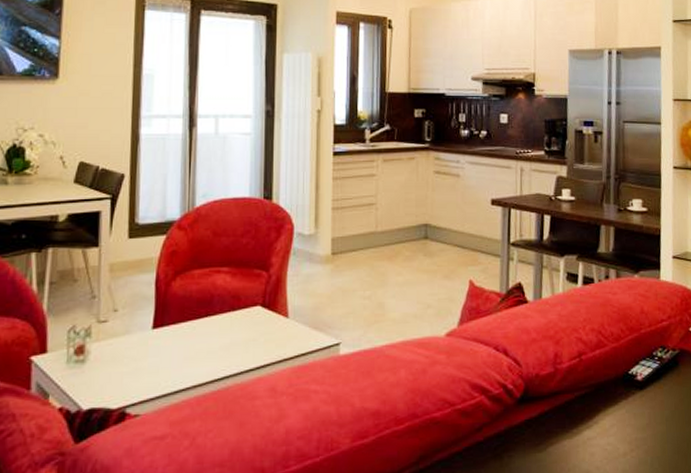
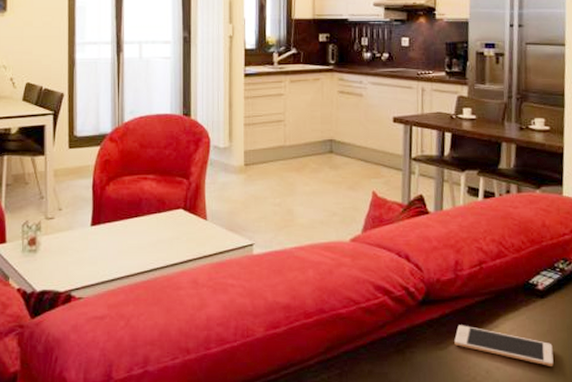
cell phone: none [554,423,653,463] -> present [454,325,554,366]

